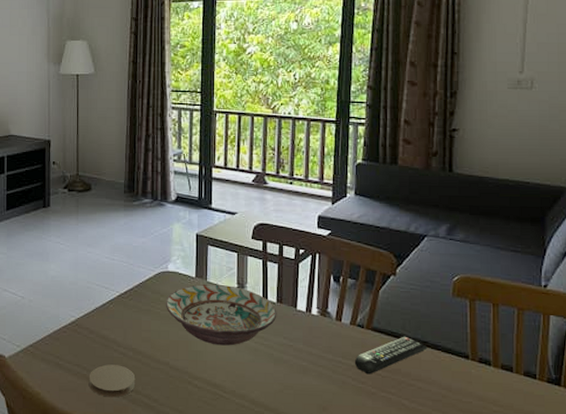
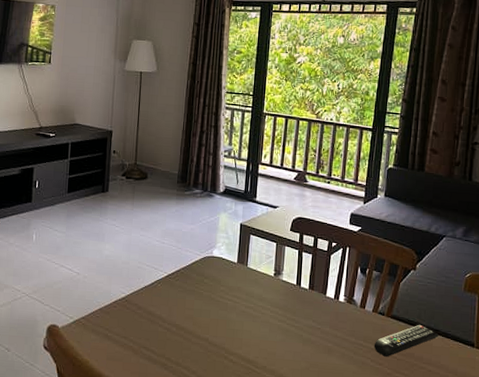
coaster: present [88,364,136,398] -> none [134,338,177,368]
decorative bowl: present [165,283,277,346] -> none [208,269,309,326]

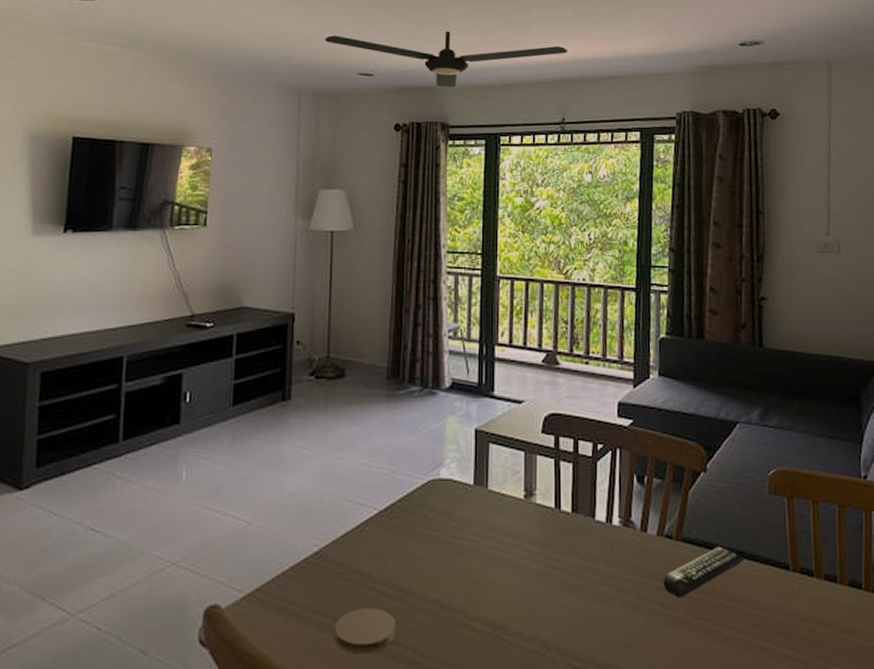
coaster: none [134,338,177,368] -> present [334,608,396,654]

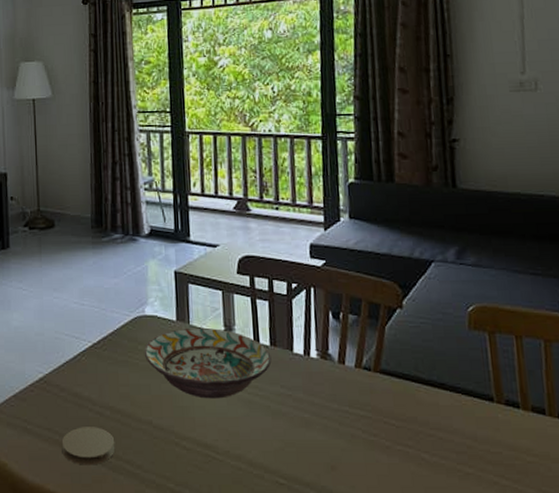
decorative bowl: none [435,492,572,573] -> present [144,327,272,399]
remote control: present [663,546,744,598] -> none [363,378,445,425]

